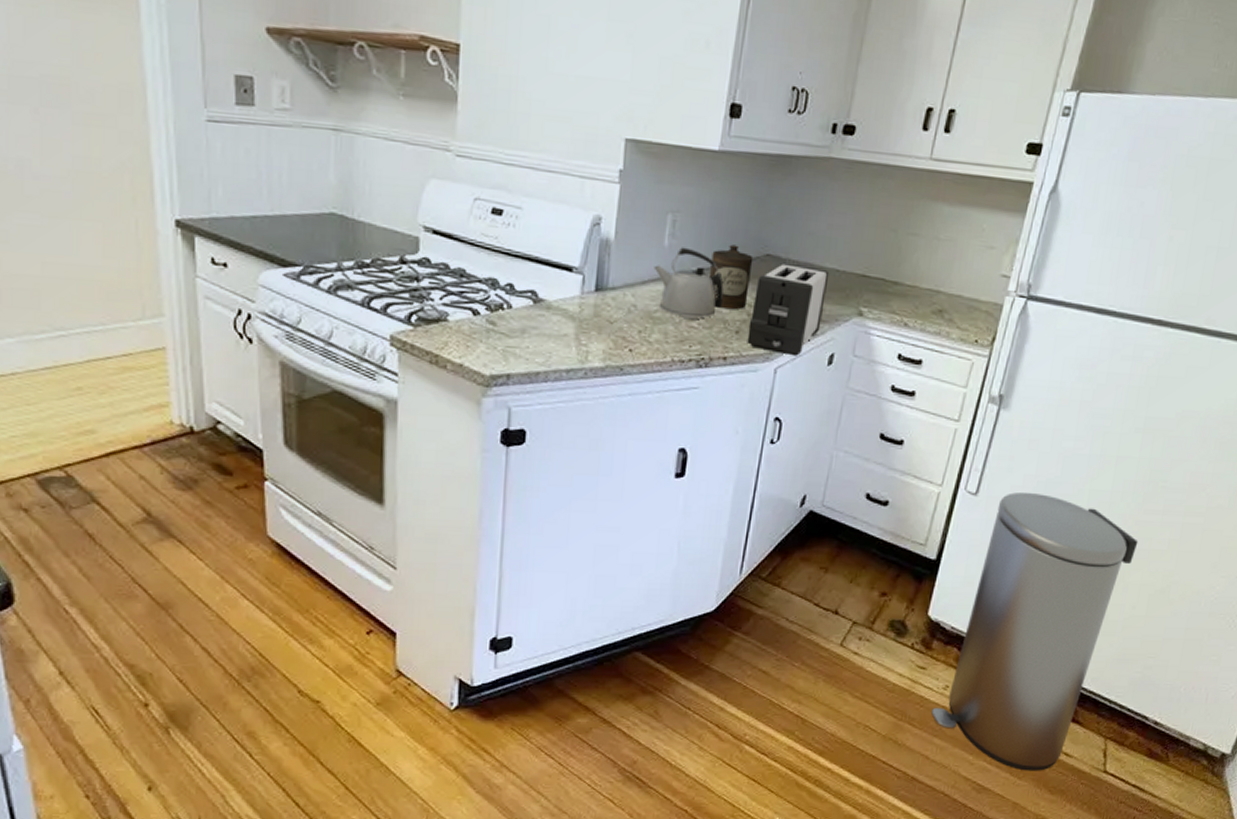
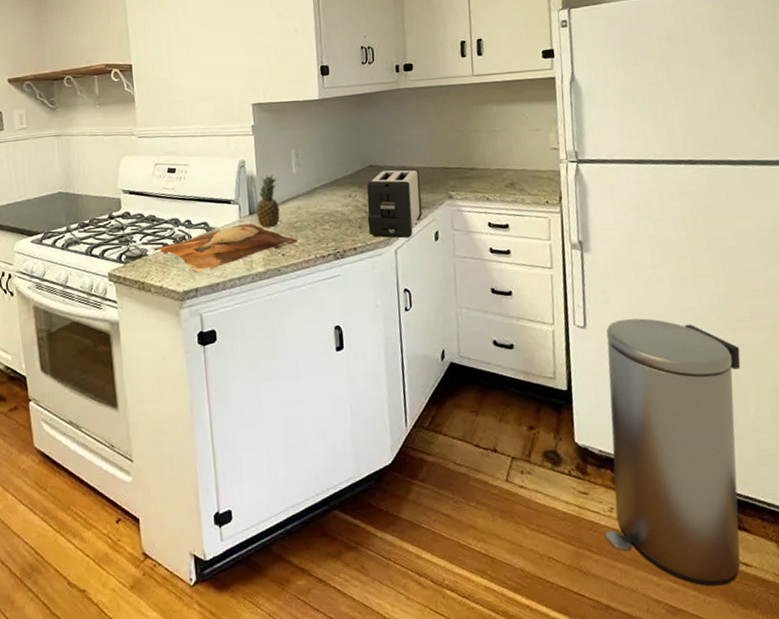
cutting board: none [455,301,653,355] -> present [152,223,298,273]
fruit: none [605,242,642,313] -> present [256,175,280,228]
kettle: present [653,247,724,320] -> none [288,171,345,224]
canister: present [710,244,754,310] -> none [329,163,363,211]

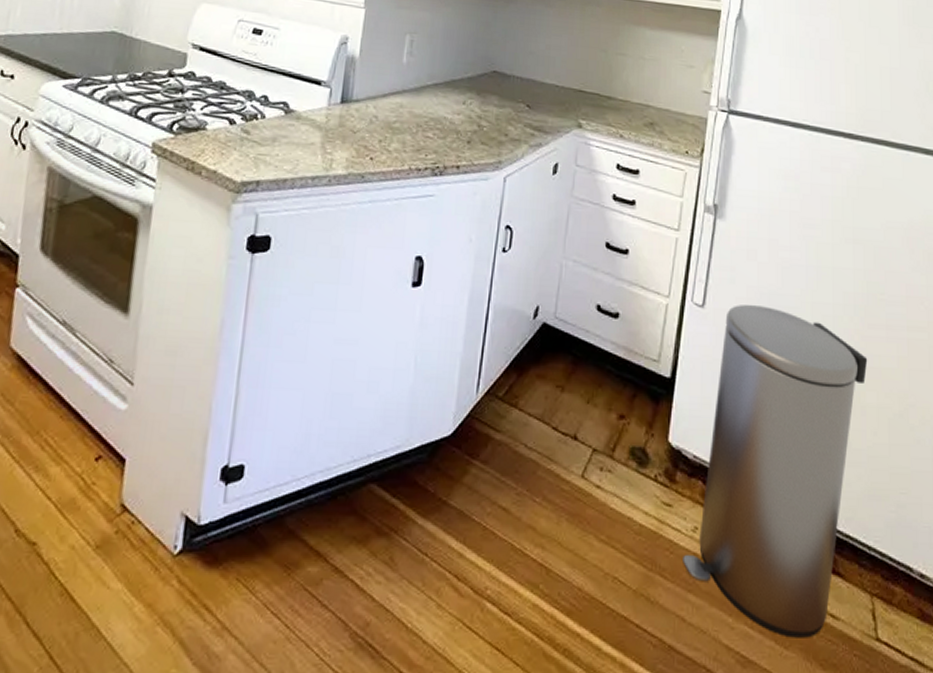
cutting board: present [152,223,298,273] -> none [213,112,392,162]
fruit: present [256,175,280,228] -> none [349,59,383,124]
toaster: present [366,168,423,239] -> none [478,78,550,166]

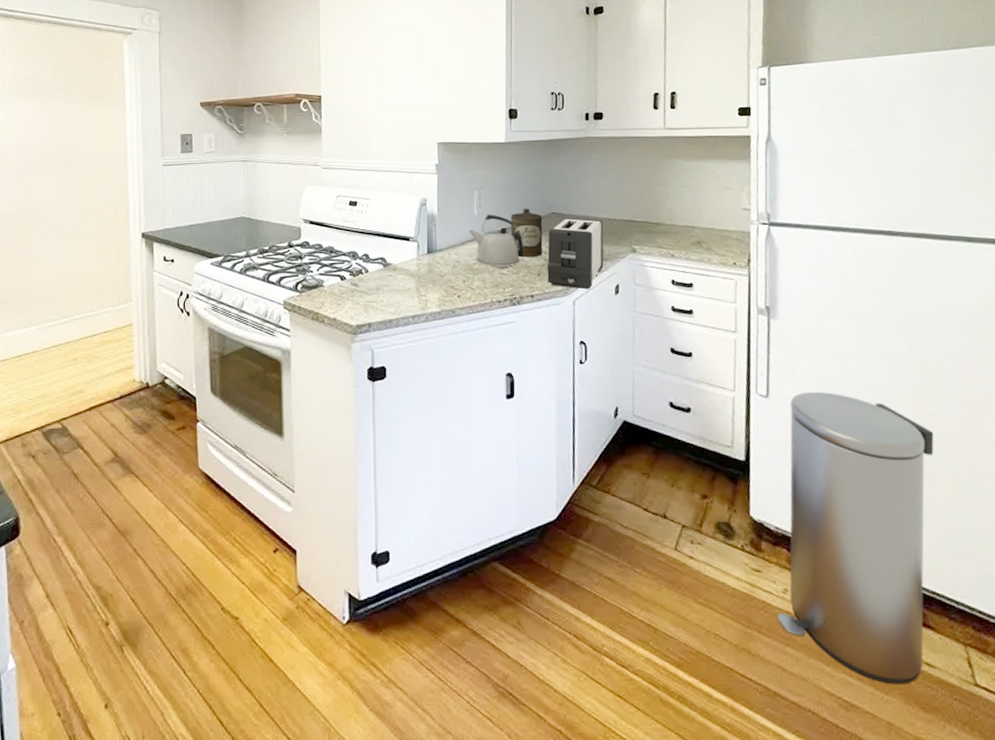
kettle: none [393,64,456,131] -> present [468,214,525,268]
canister: none [443,62,482,121] -> present [511,208,543,258]
toaster: none [478,78,550,166] -> present [547,217,604,290]

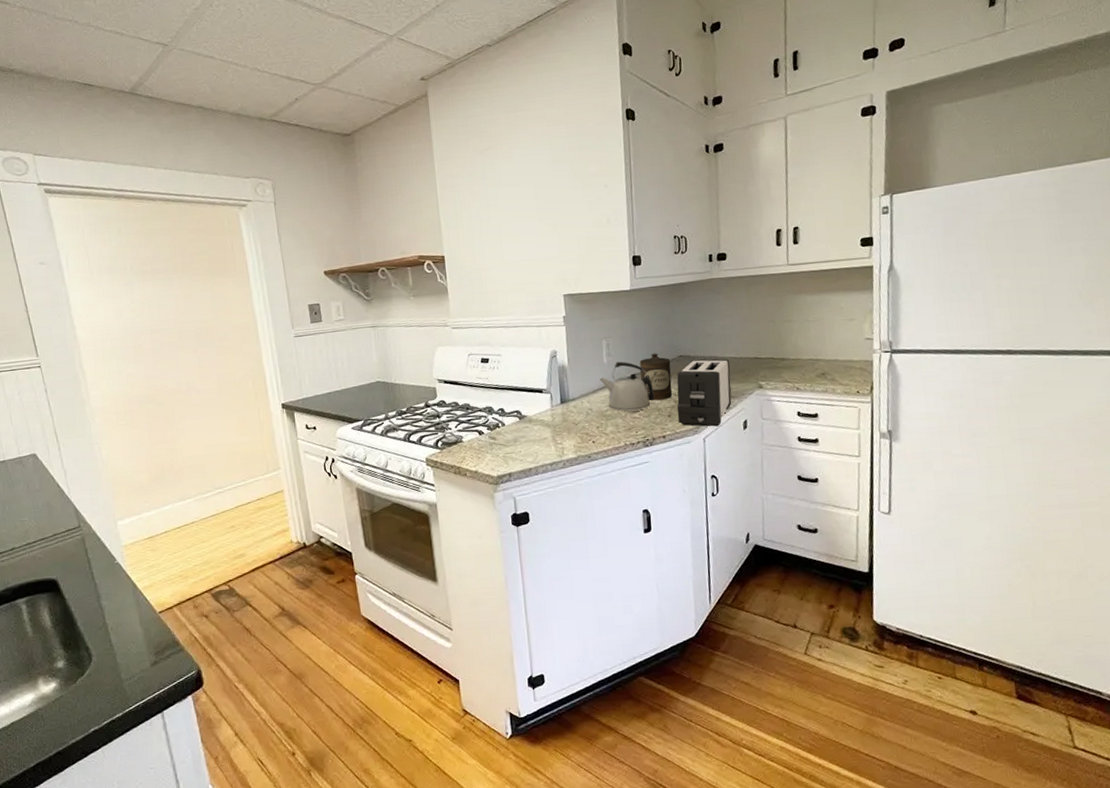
pedal bin: present [777,391,934,684] -> none [898,505,1045,753]

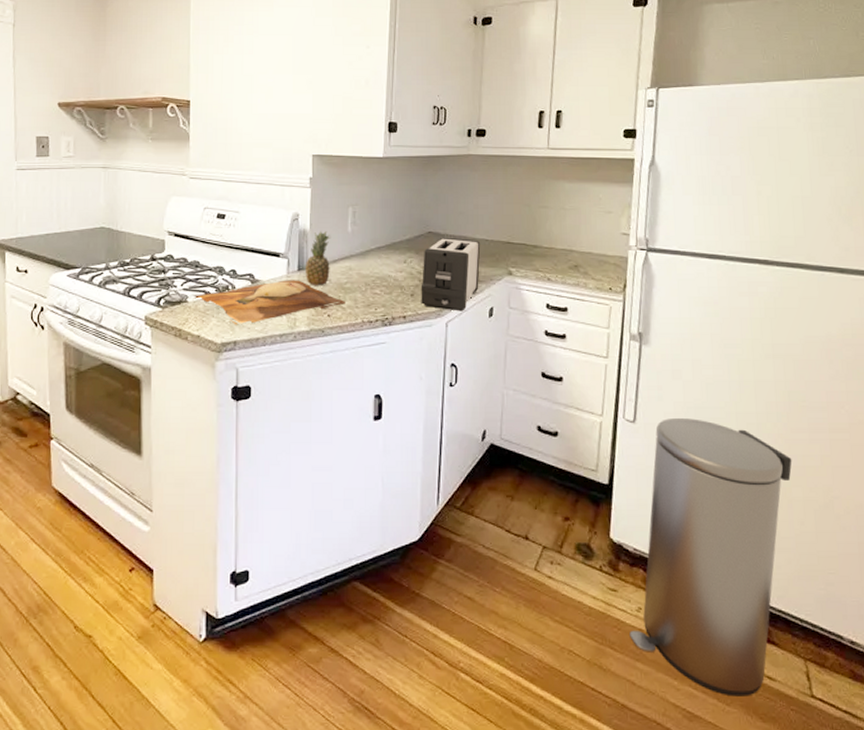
cutting board: none [467,412,608,459] -> present [193,280,345,325]
fruit: none [567,365,591,417] -> present [306,231,331,286]
kettle: present [599,361,655,413] -> none [341,231,399,288]
canister: present [639,353,673,400] -> none [386,226,419,278]
pedal bin: none [898,505,1045,753] -> present [629,417,792,697]

